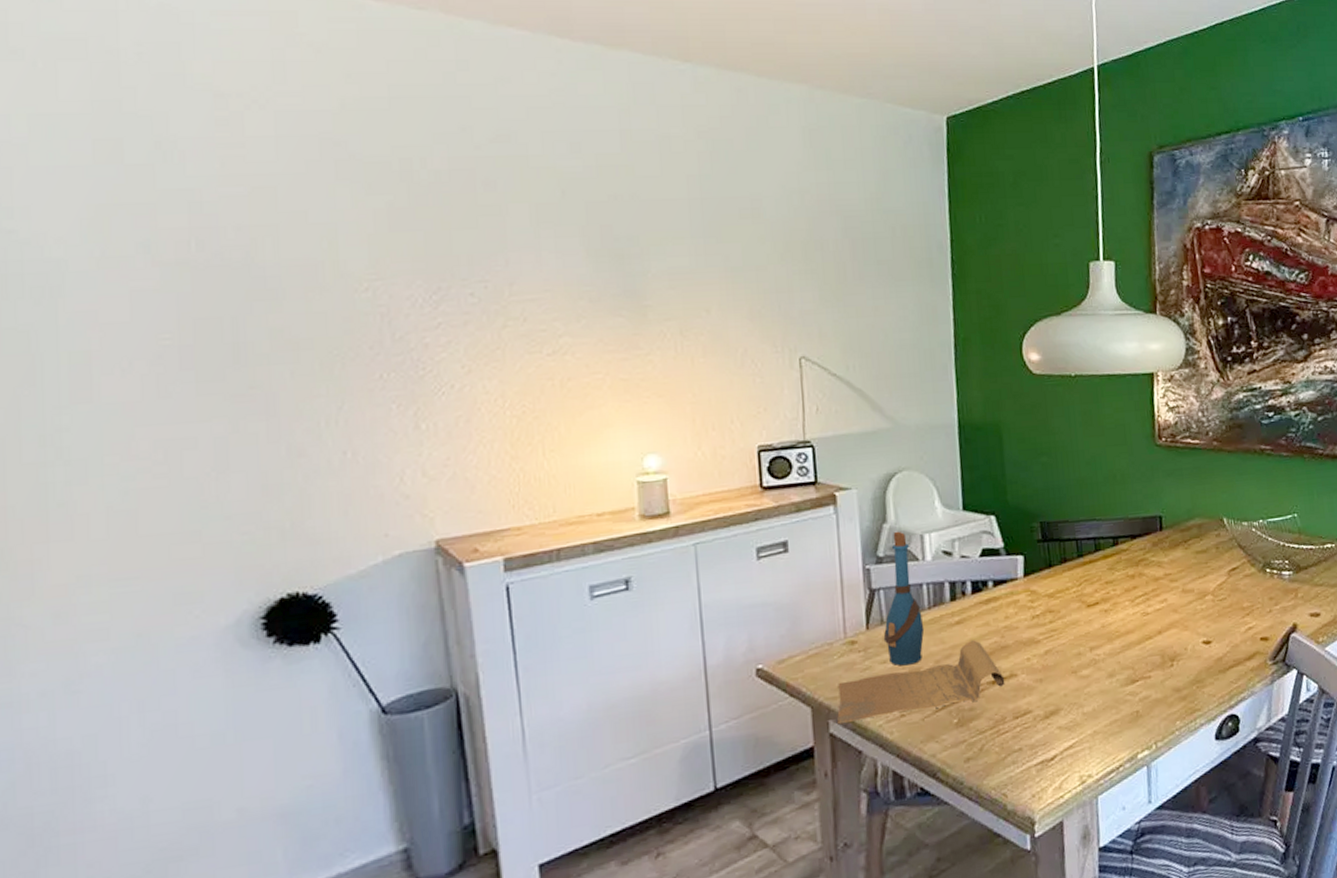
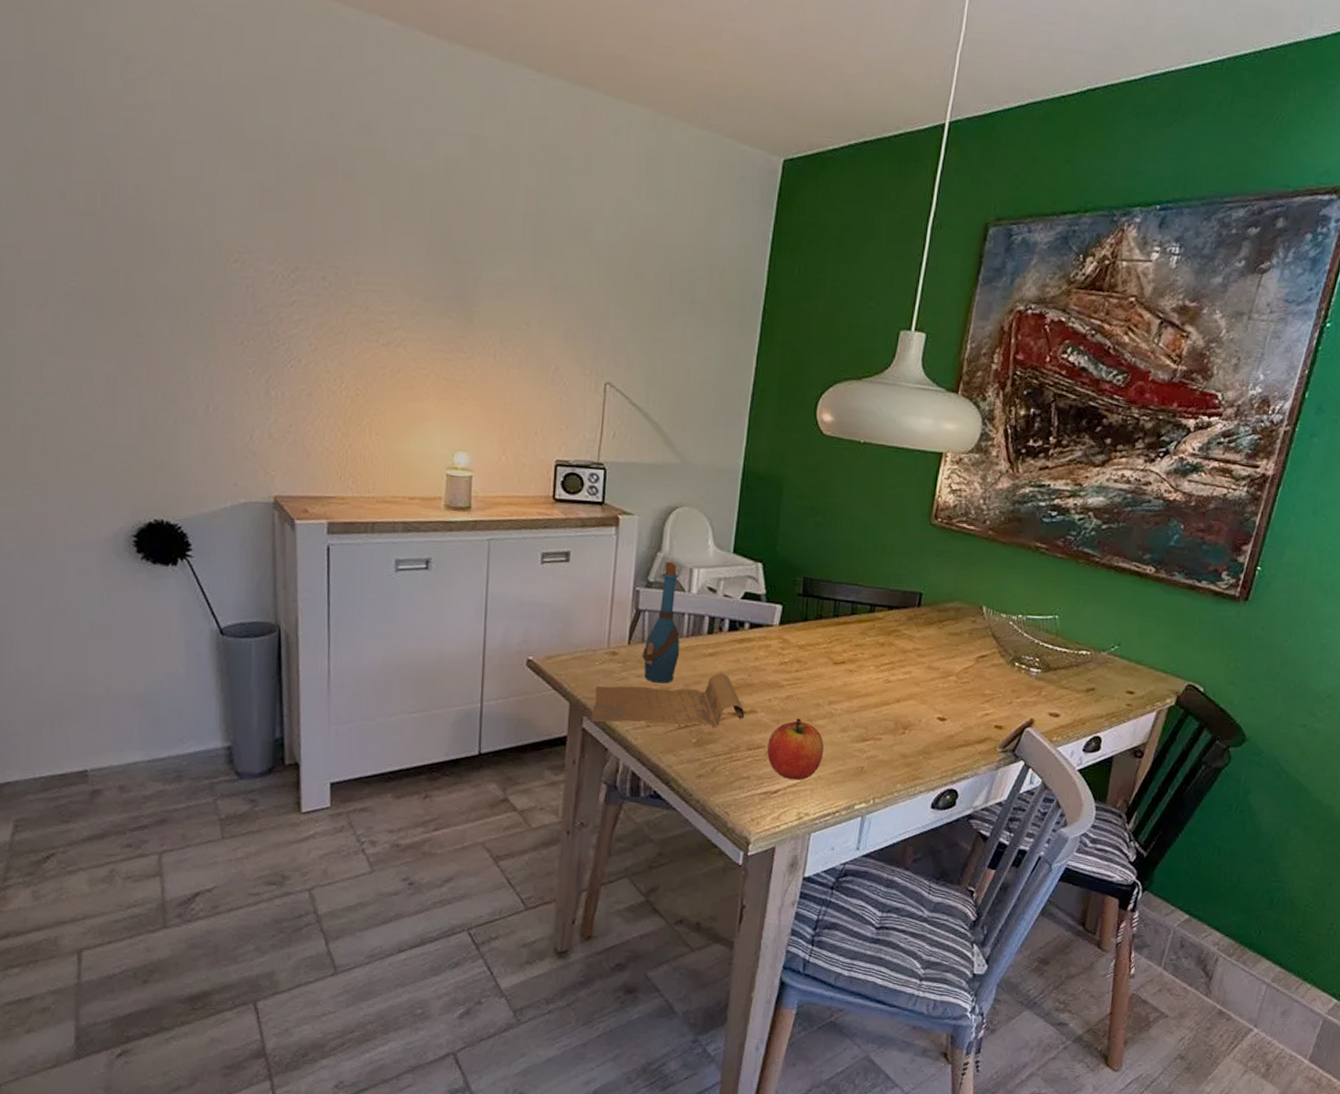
apple: none [1034,672,1095,742] -> present [767,718,824,780]

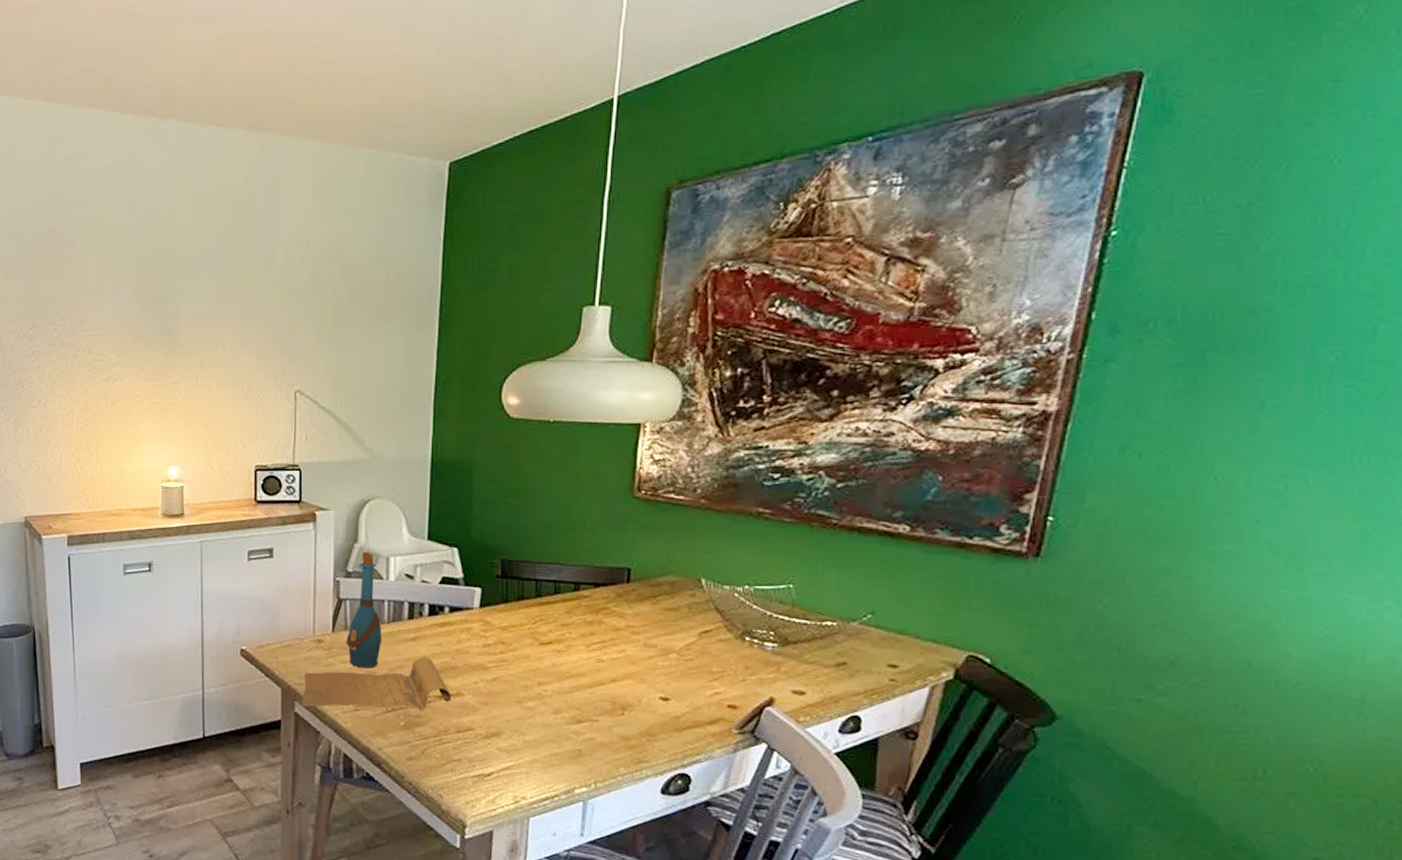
apple: present [767,718,824,780] -> none [477,700,536,763]

